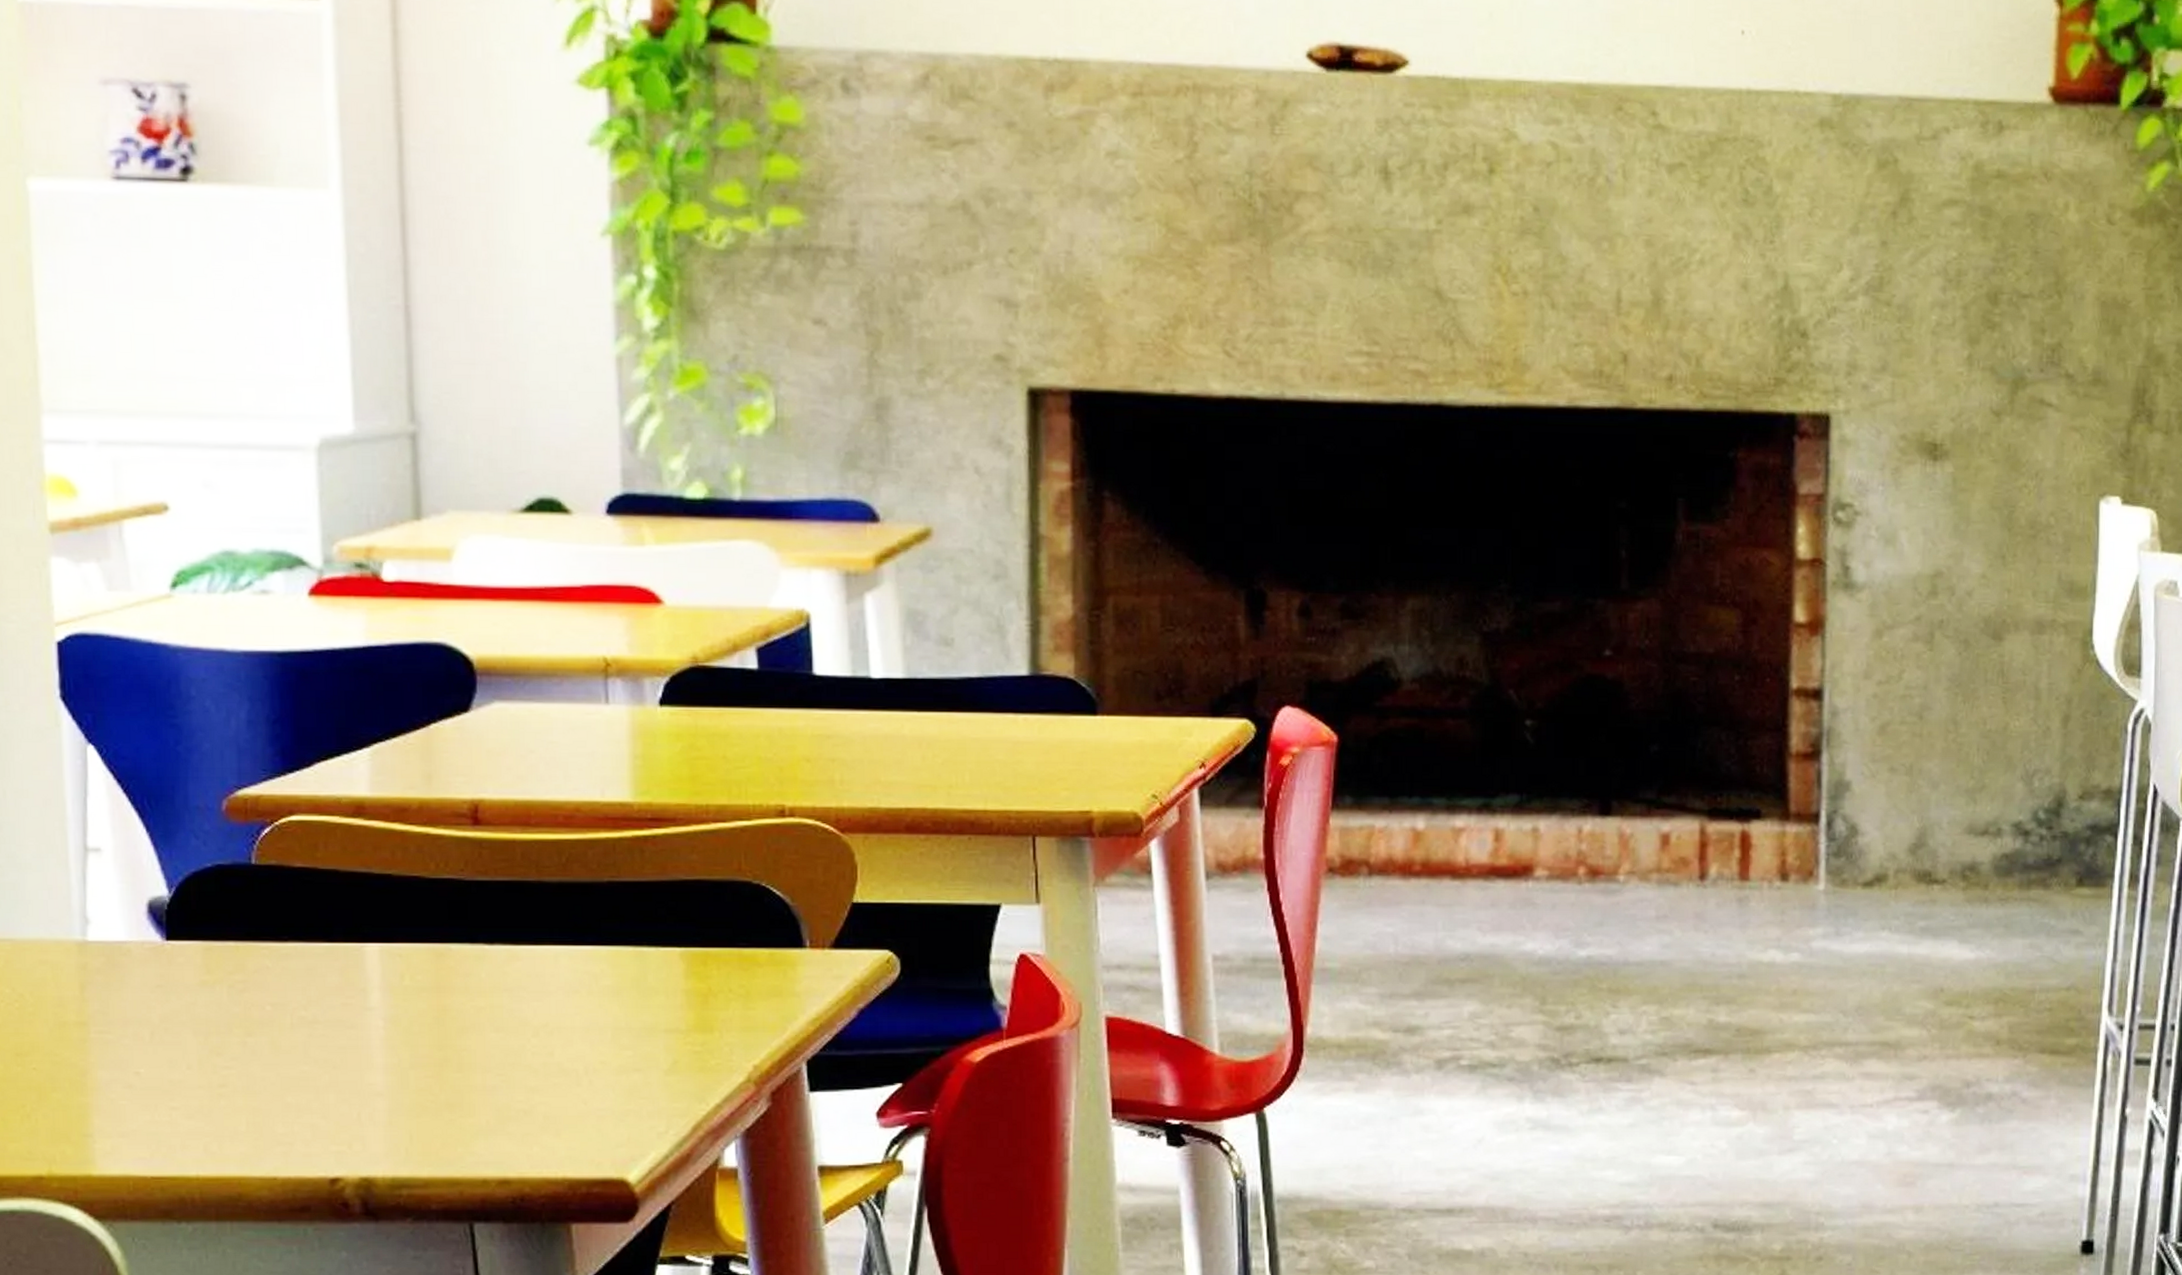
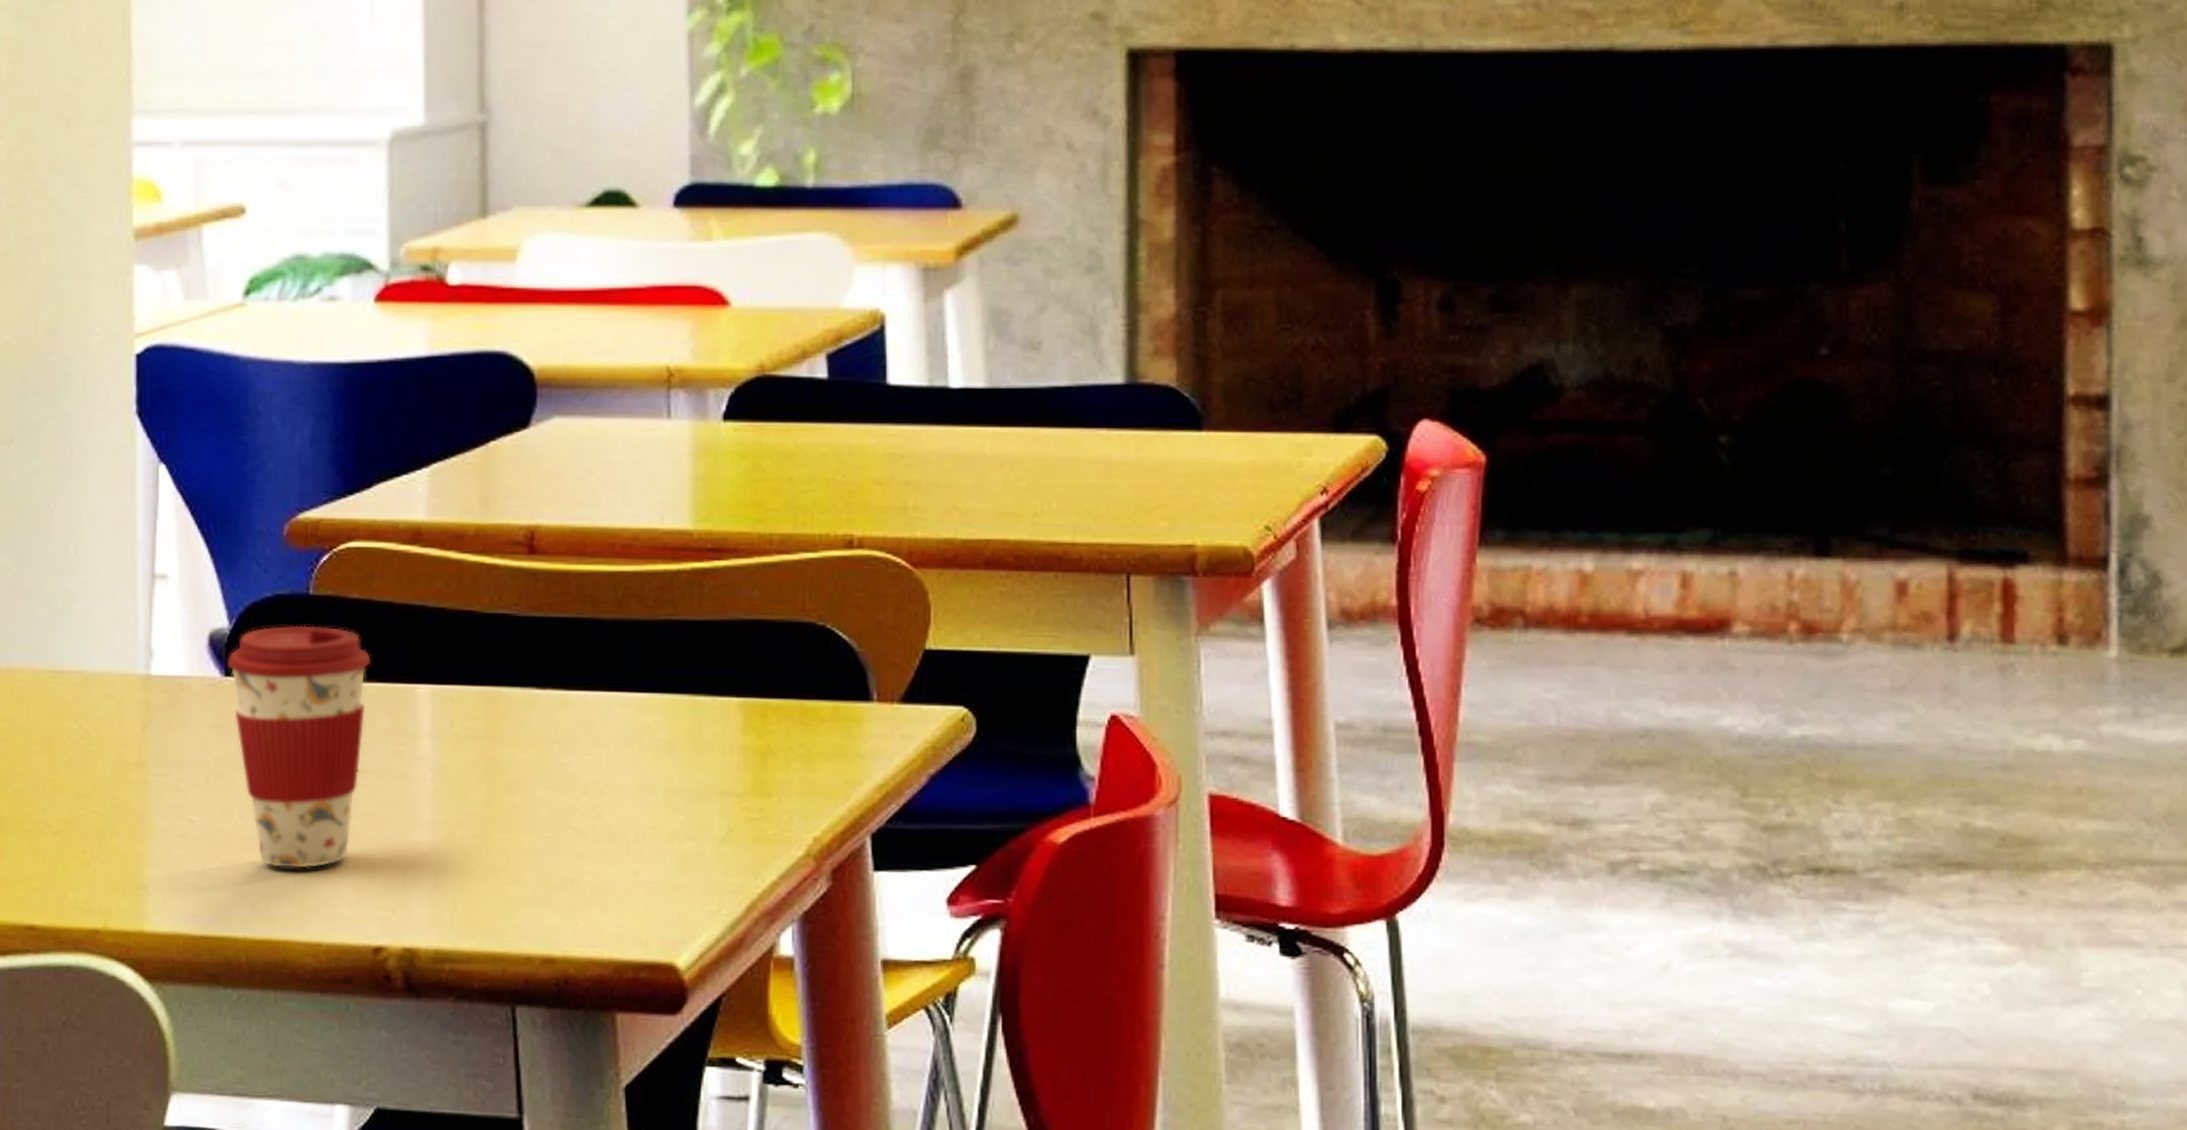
coffee cup: none [167,892,317,1113] -> present [227,625,371,869]

